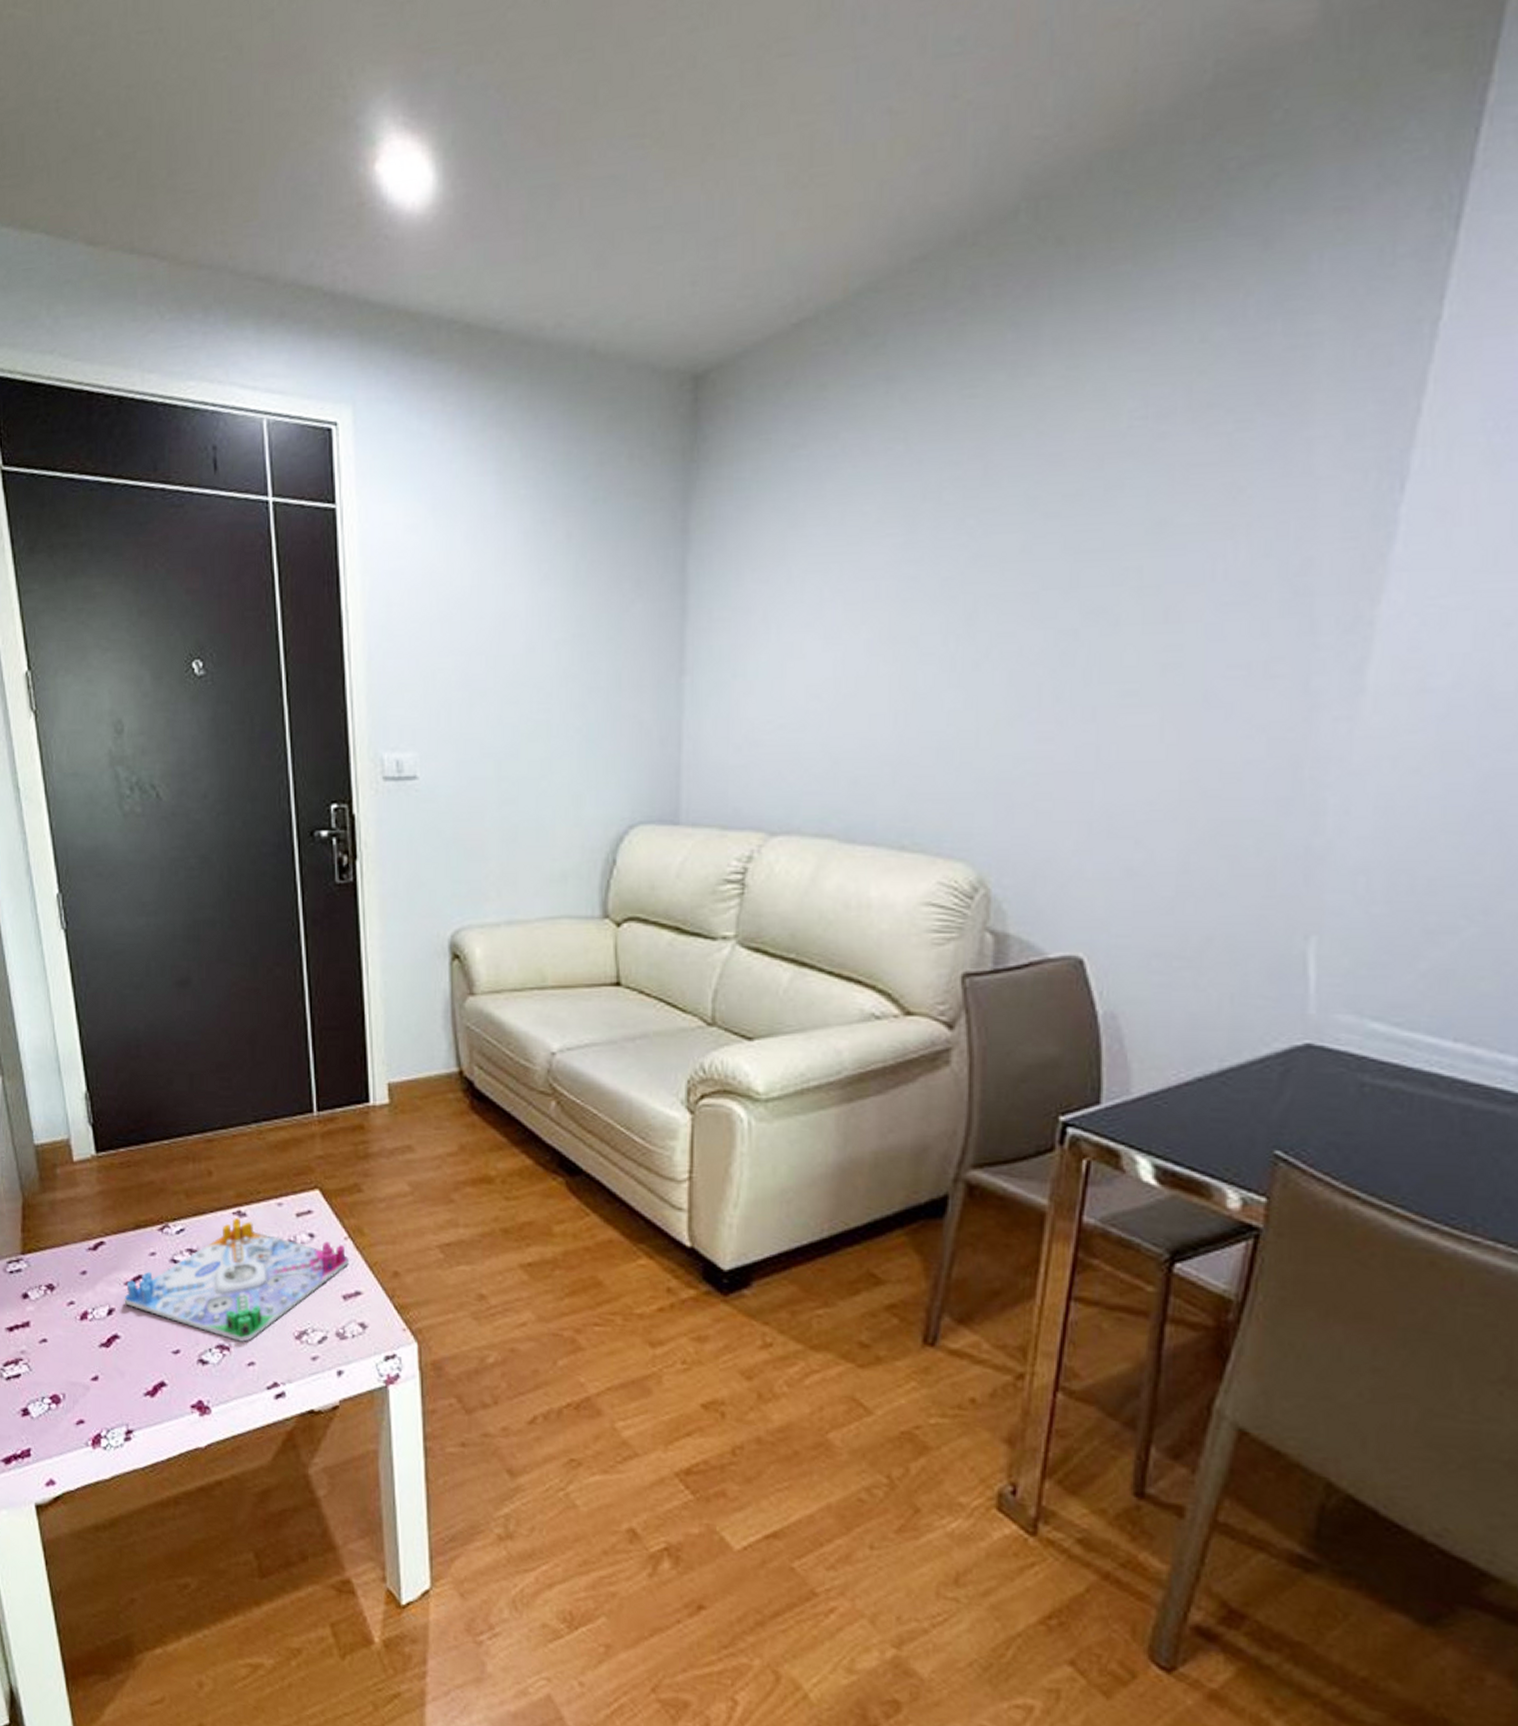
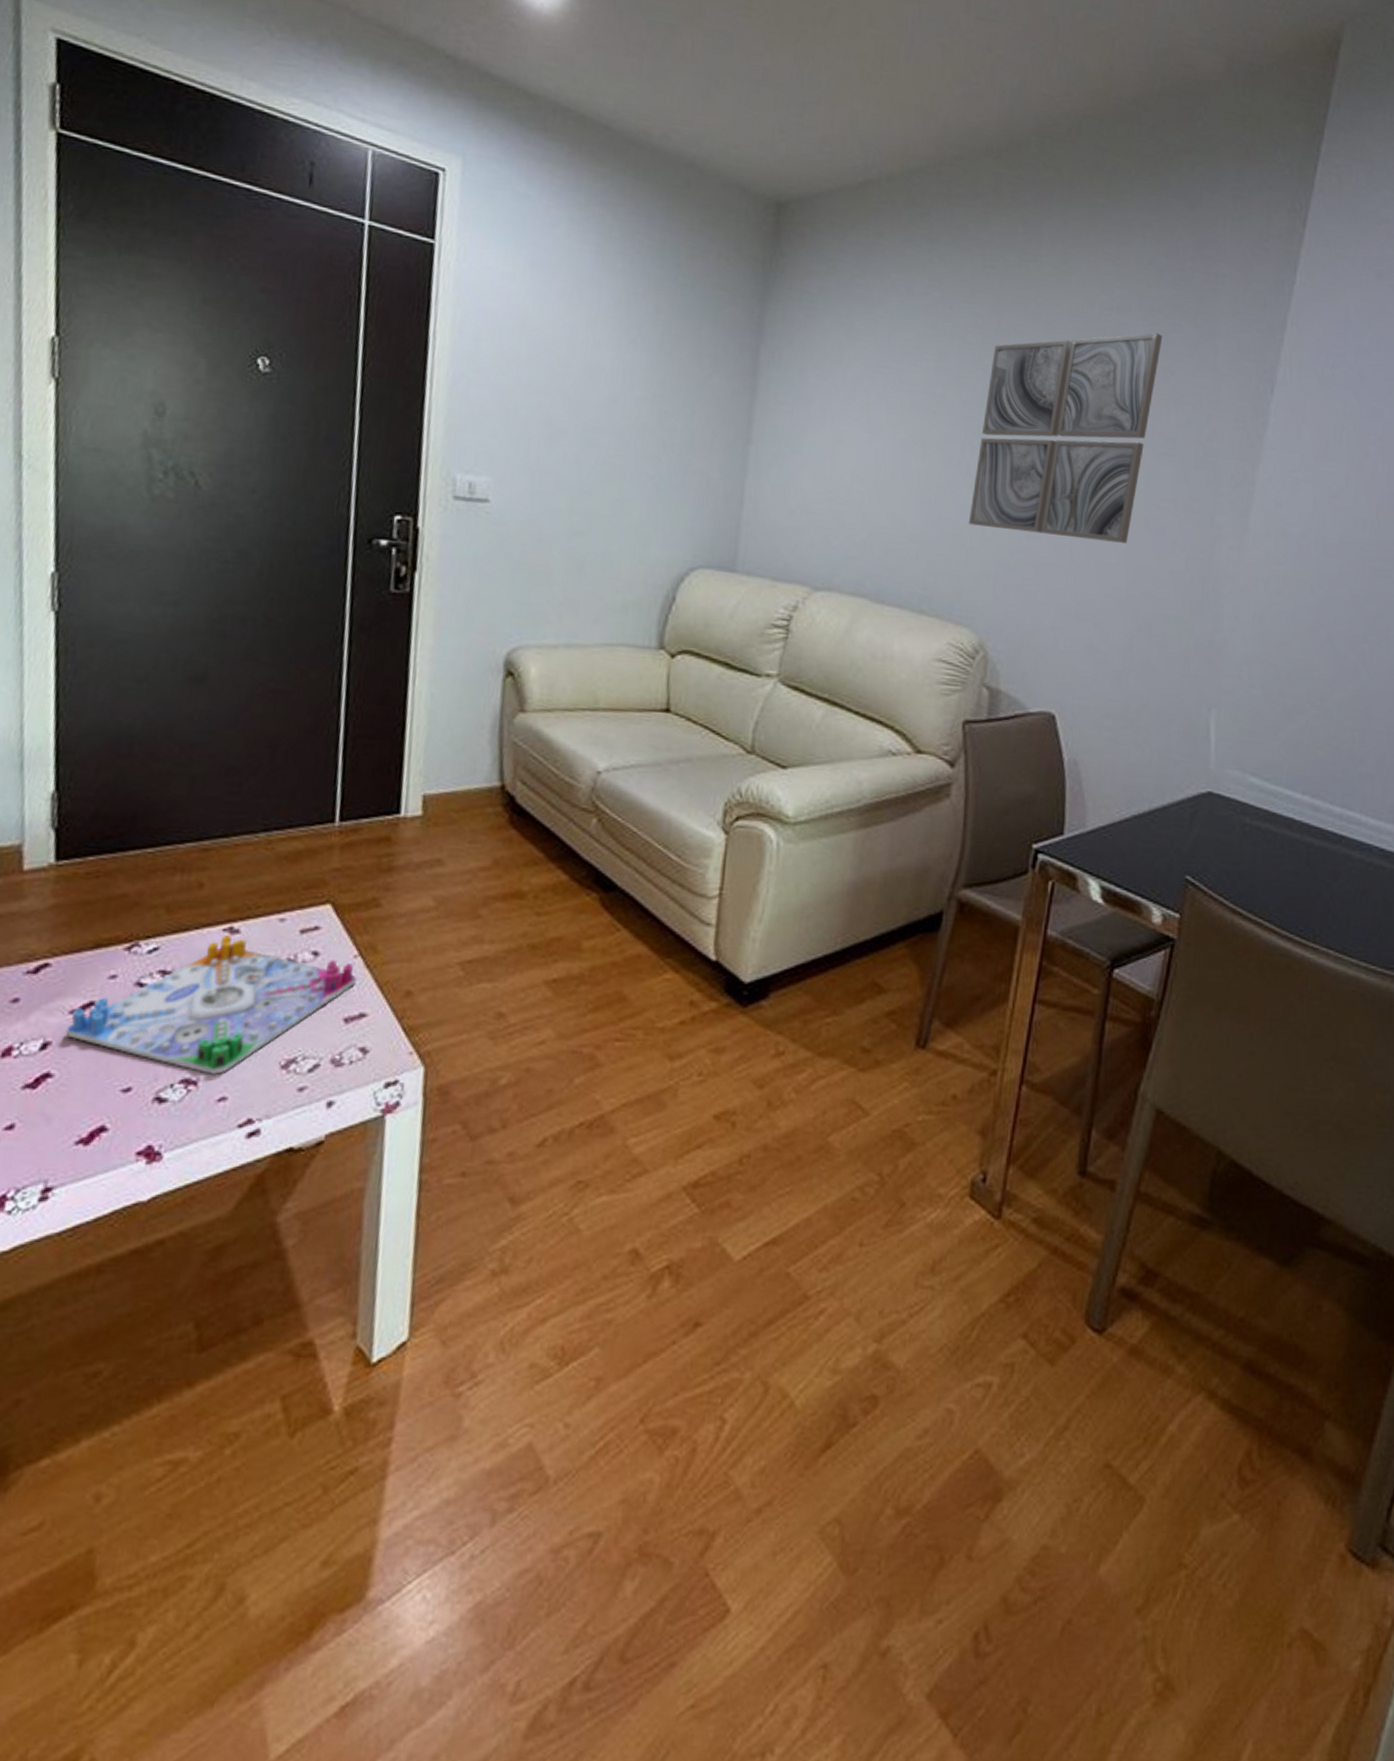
wall art: none [956,436,1225,735] -> present [968,332,1163,544]

